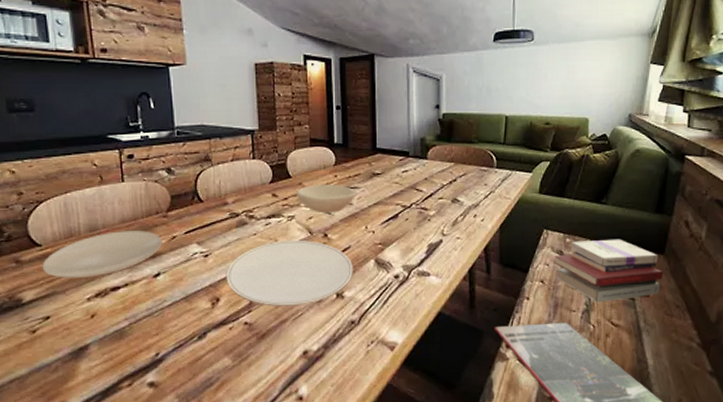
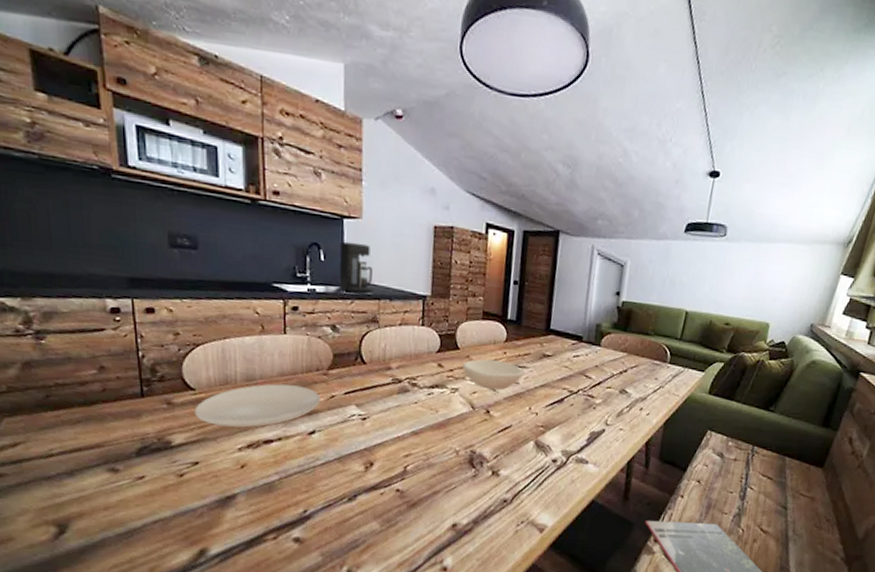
coffee maker: none [167,87,203,135] -> present [339,241,373,293]
plate: present [226,240,353,307] -> none [382,412,512,479]
books: present [554,239,664,303] -> none [713,445,820,509]

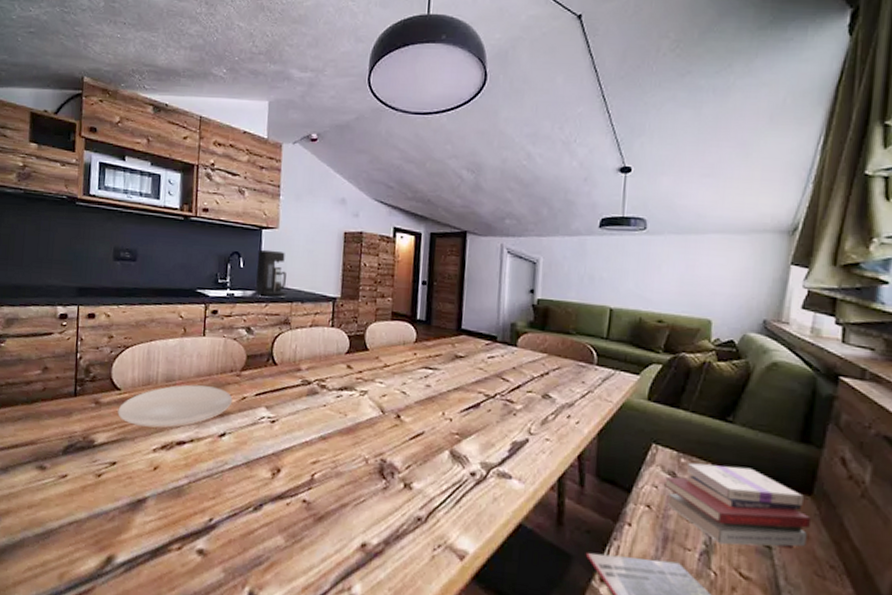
bowl: present [463,359,525,391] -> none [372,360,436,394]
books: none [713,445,820,509] -> present [664,462,812,549]

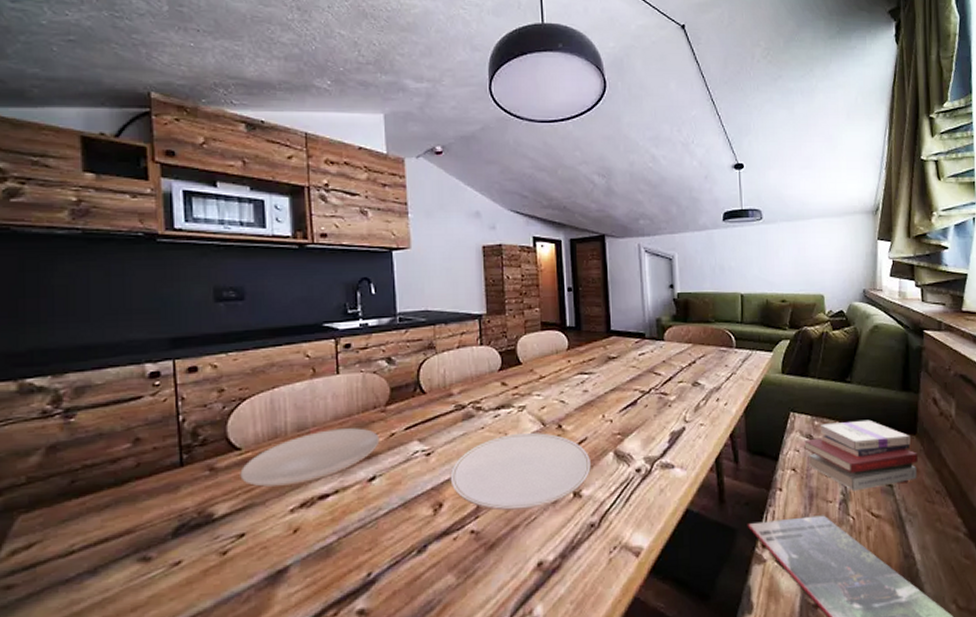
coffee maker: present [255,249,286,297] -> none [390,272,427,322]
plate: none [290,416,425,491] -> present [450,433,591,511]

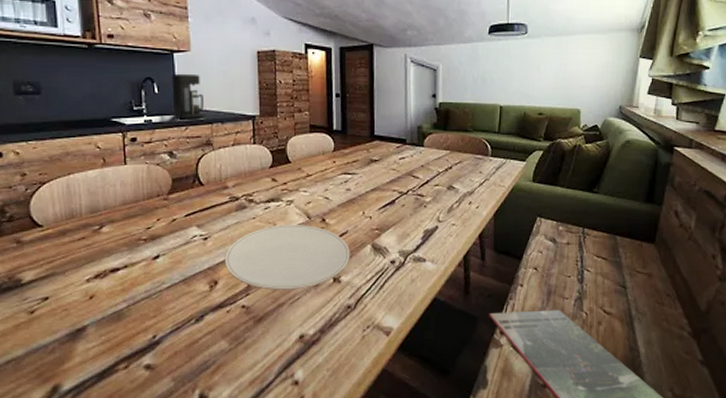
plate: present [240,428,380,487] -> none [42,213,163,259]
coffee maker: none [390,272,427,322] -> present [171,73,205,120]
books: present [804,419,919,492] -> none [547,227,655,291]

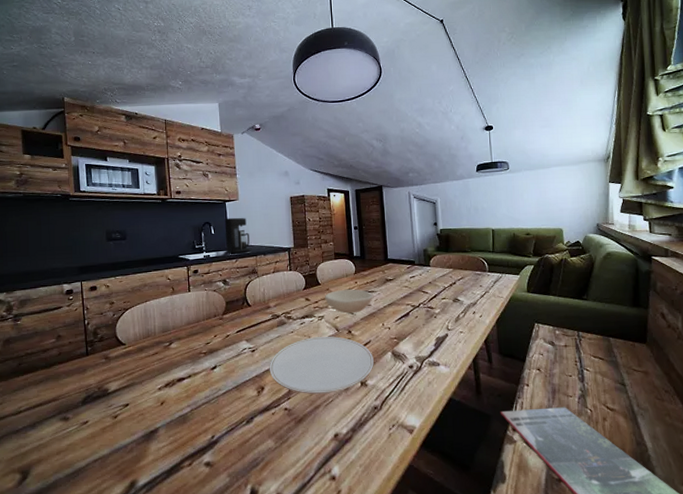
bowl: none [296,169,355,199] -> present [325,289,374,314]

